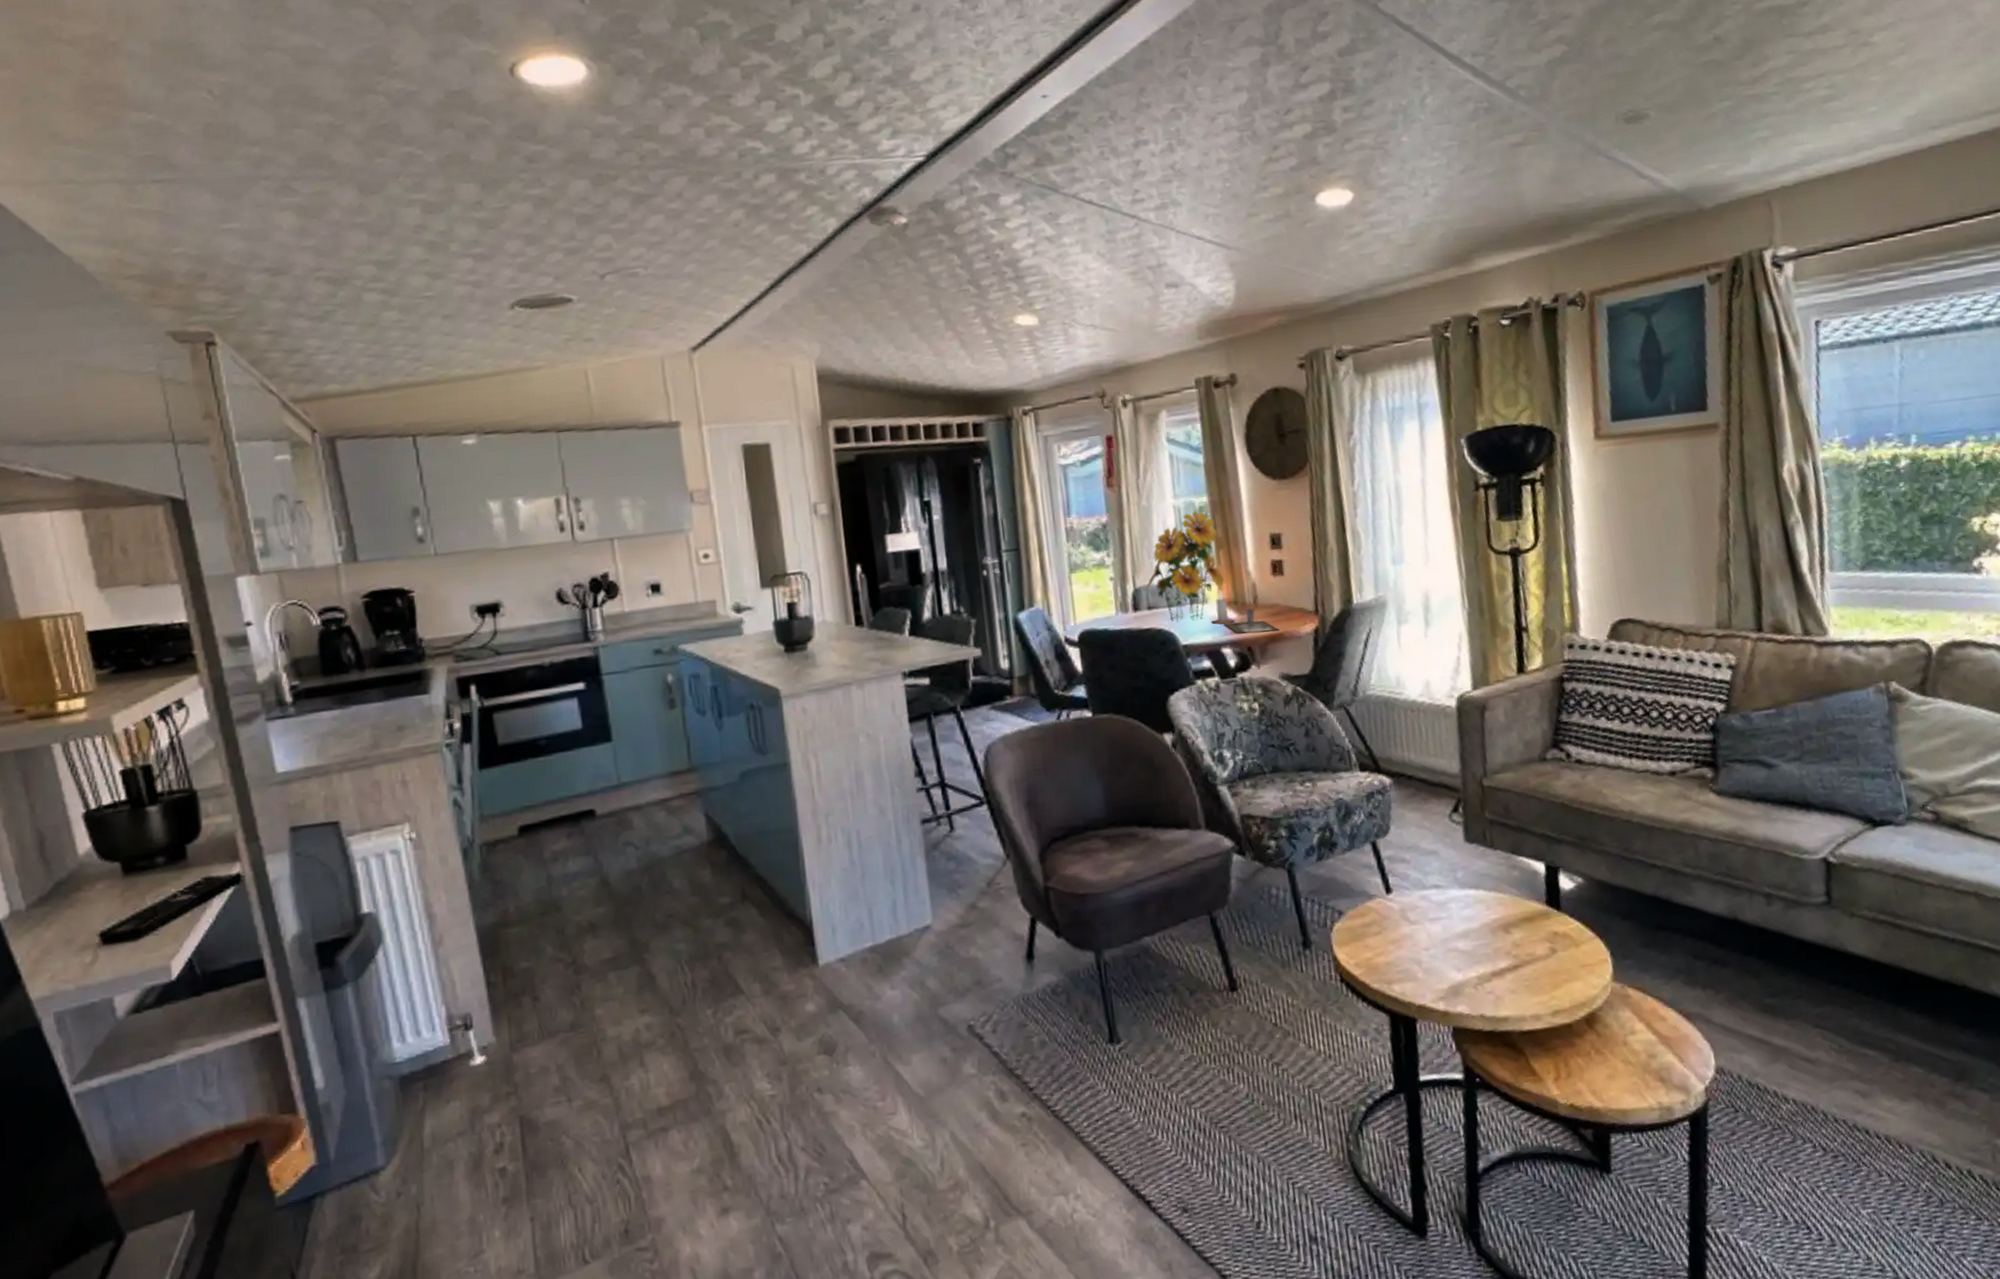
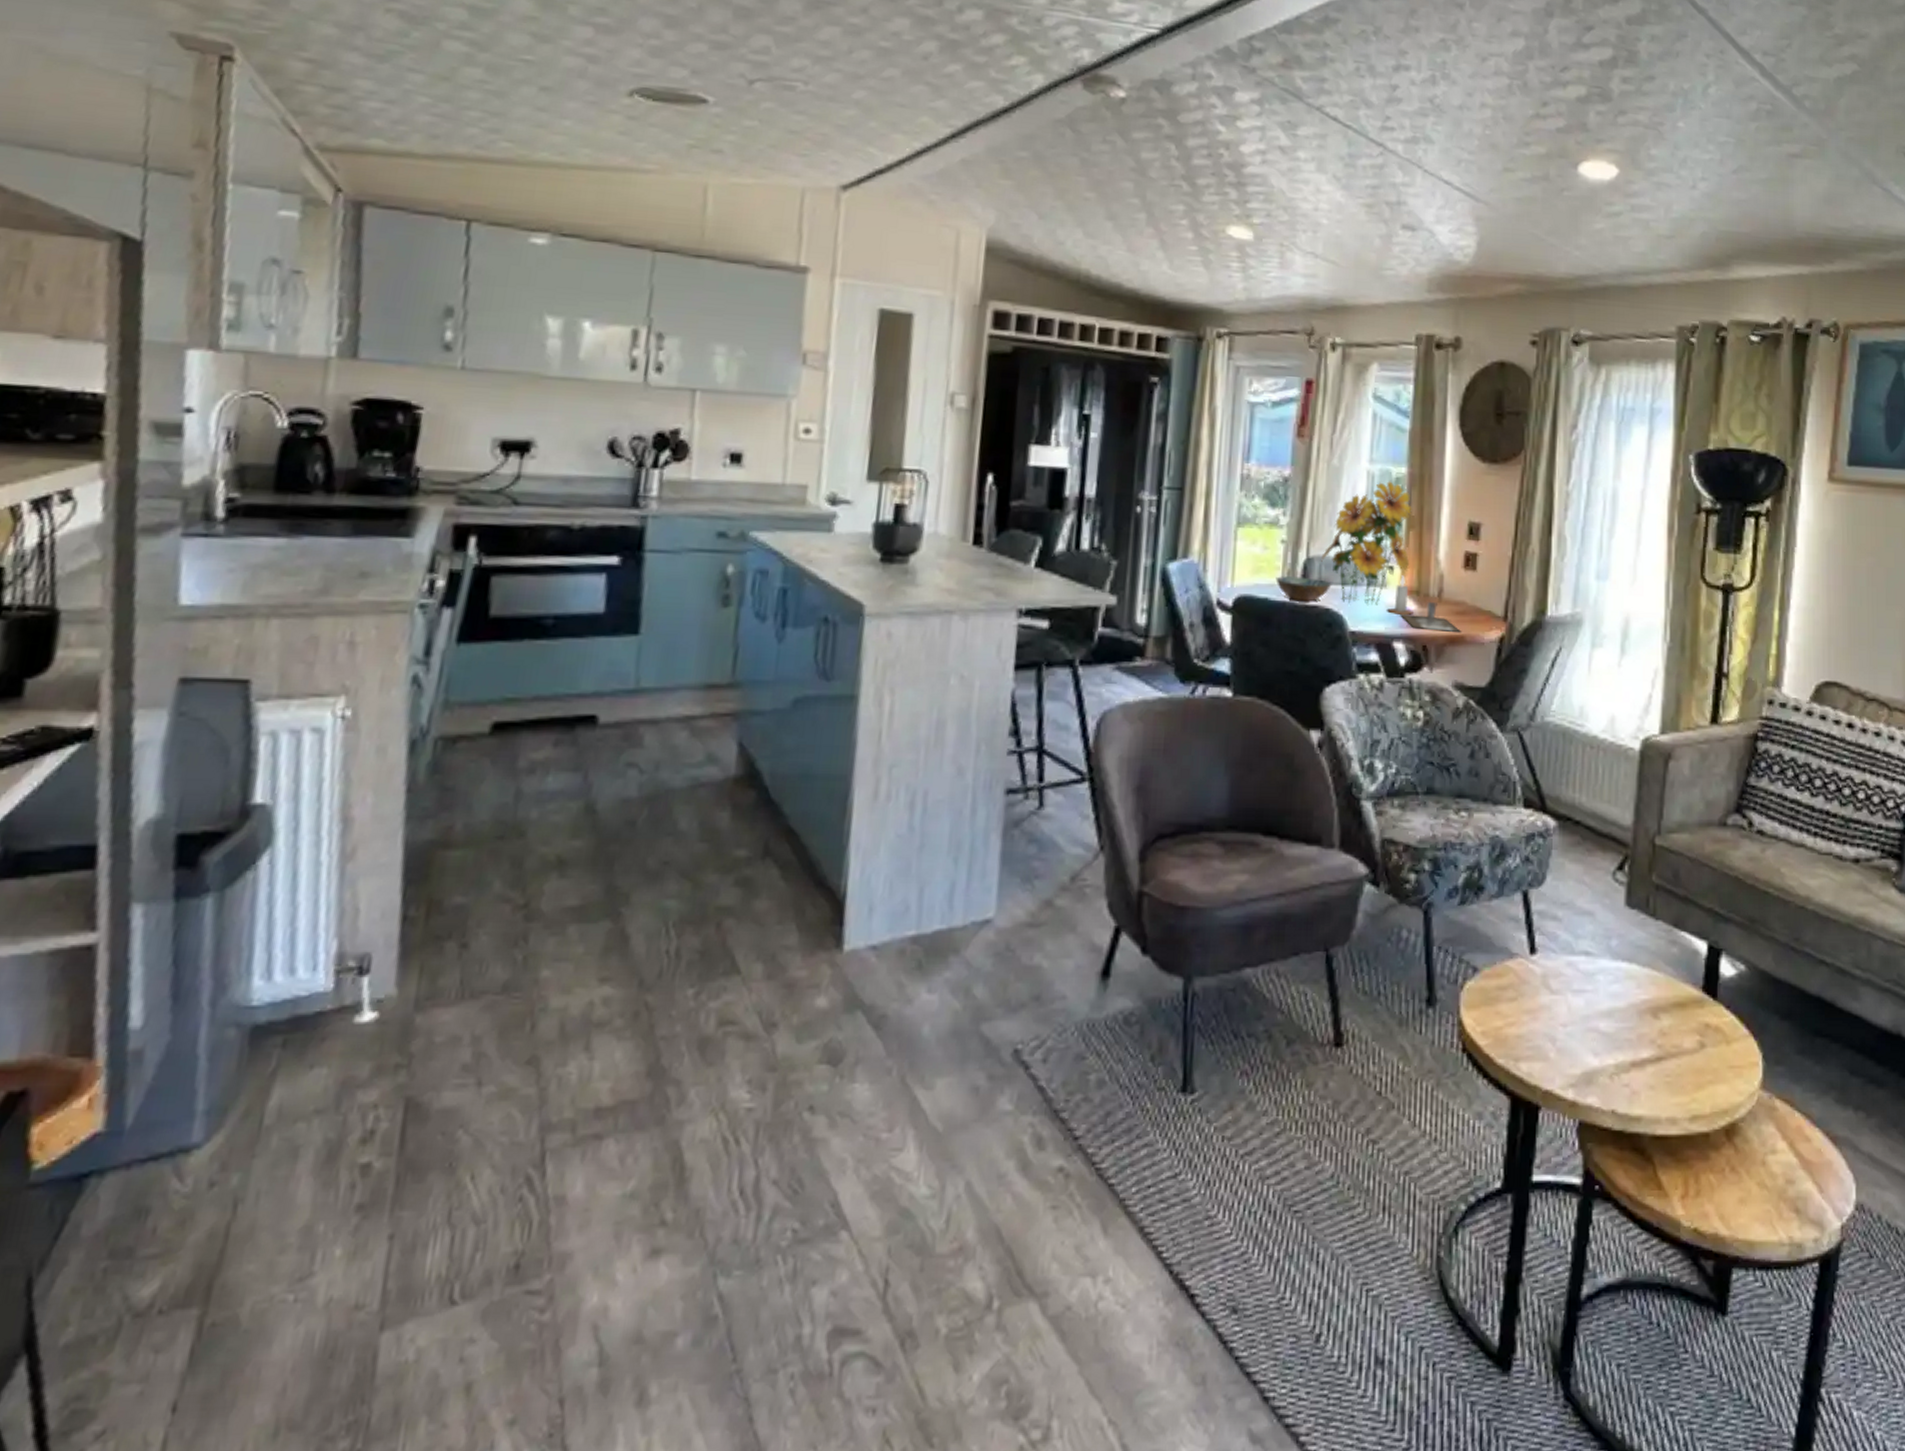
bowl: none [1111,605,1160,627] -> present [1276,576,1332,602]

